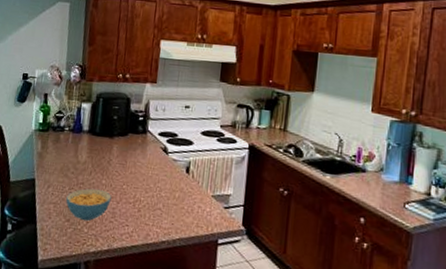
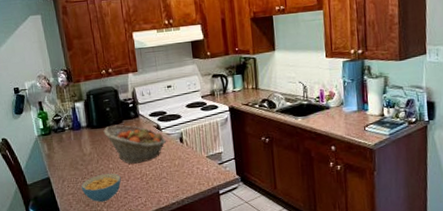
fruit basket: none [104,136,171,186] -> present [103,125,166,164]

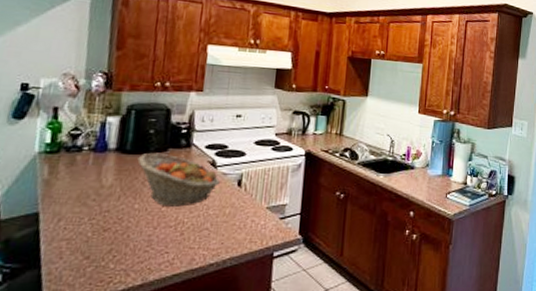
cereal bowl: present [81,173,121,202] -> none [84,215,147,255]

